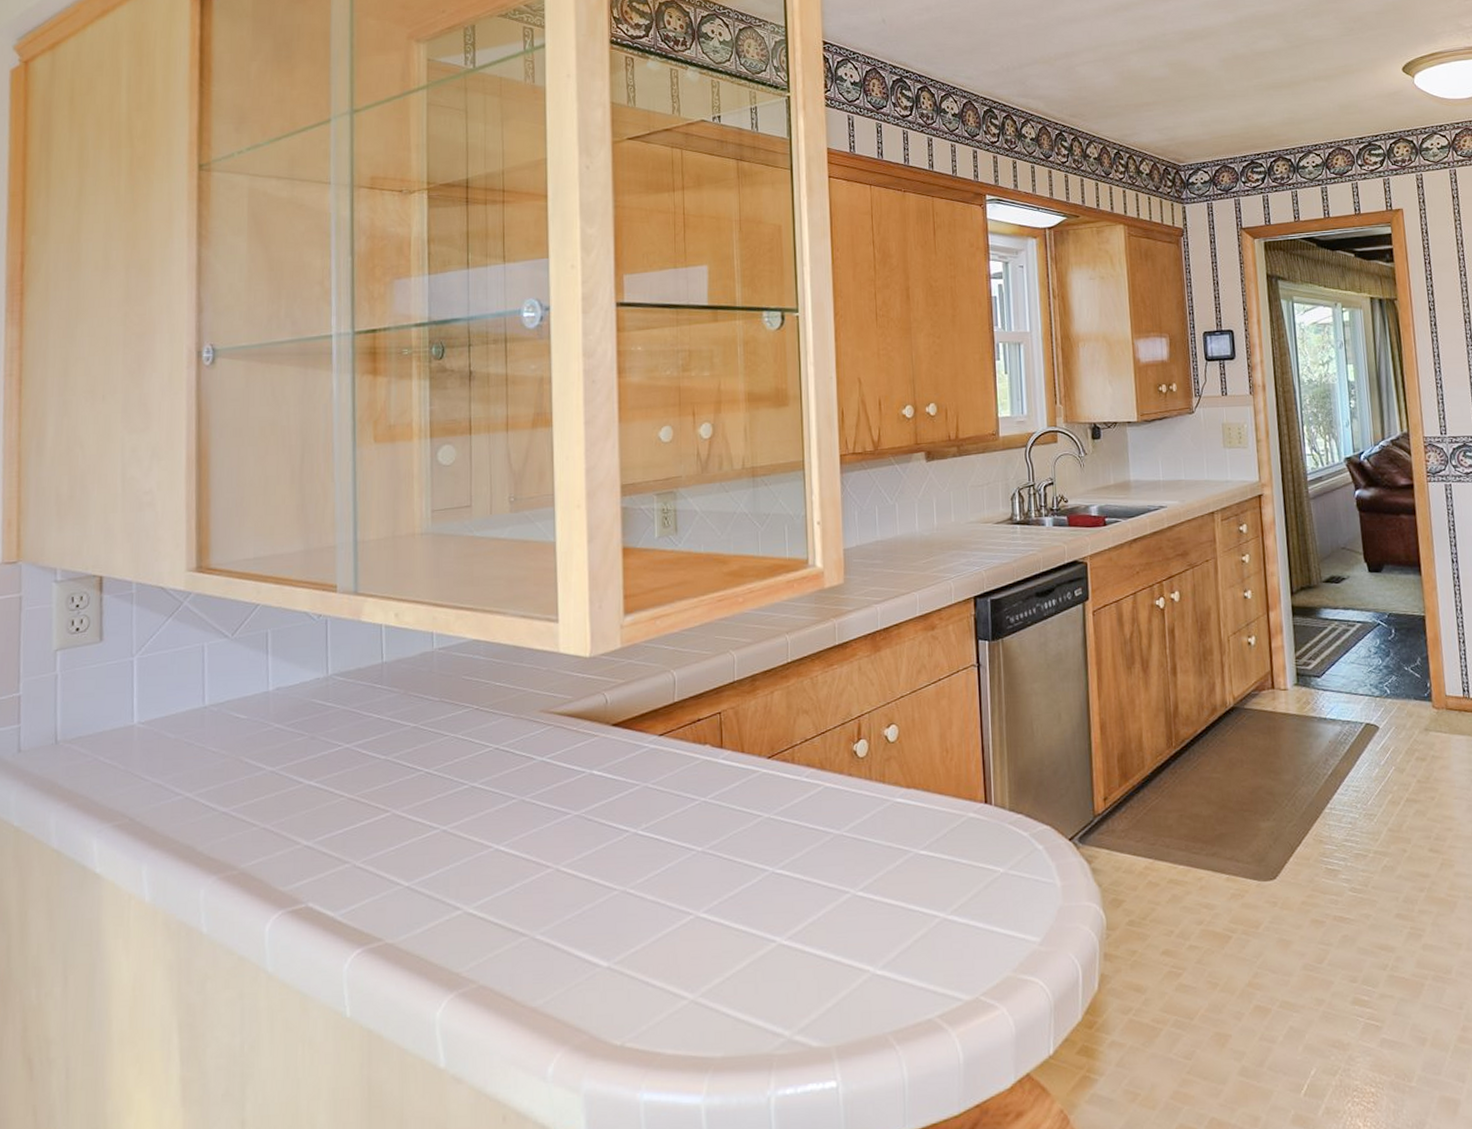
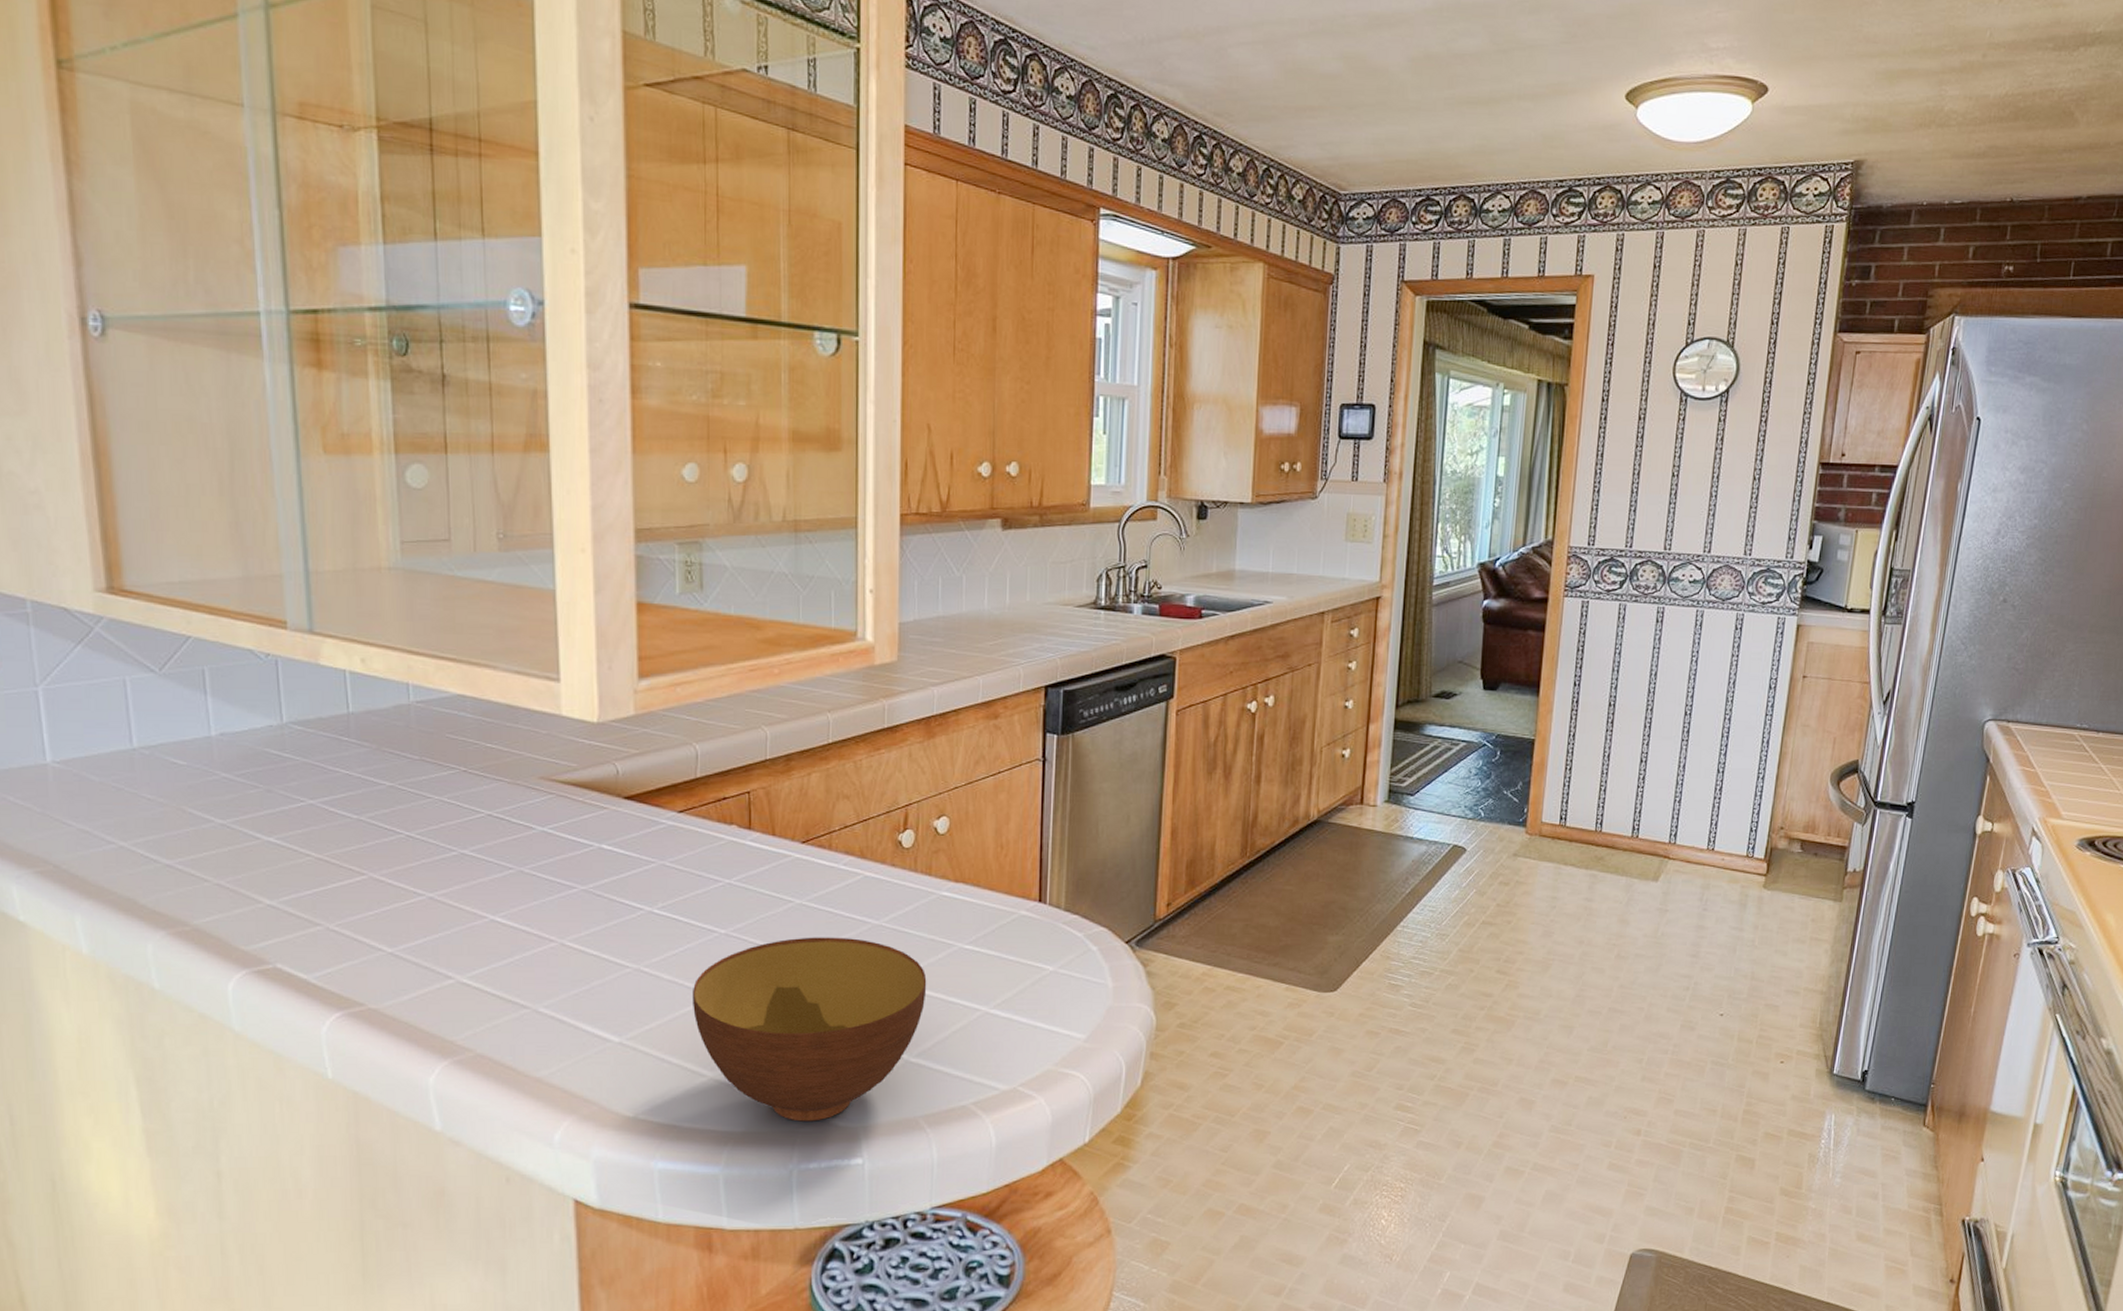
bowl: none [673,848,888,1044] -> present [692,937,927,1122]

